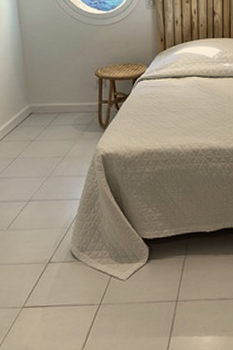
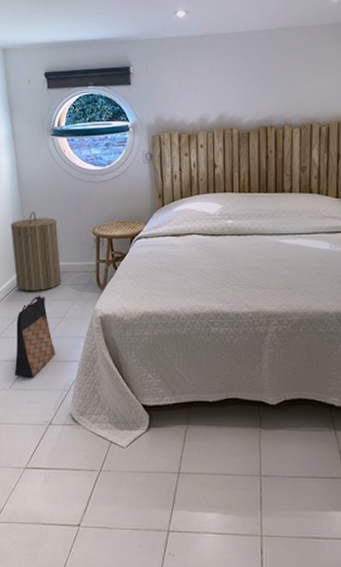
laundry hamper: none [10,53,63,132] -> present [10,212,62,291]
bag: none [12,135,56,217] -> present [14,295,56,377]

